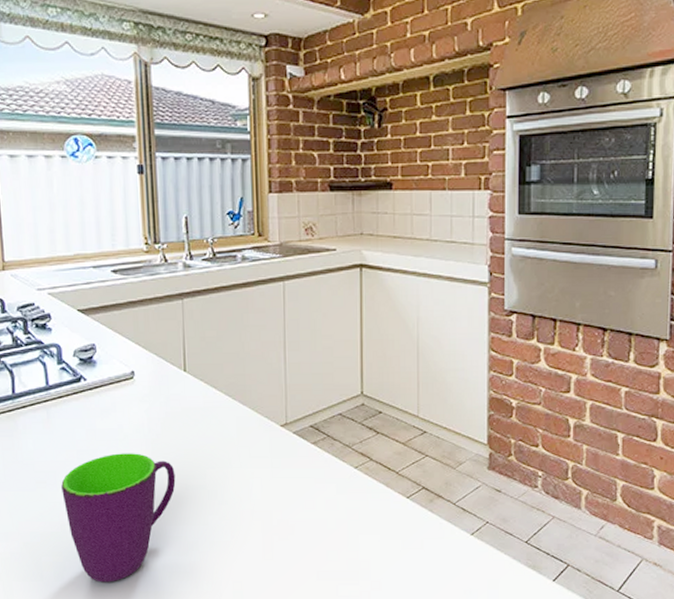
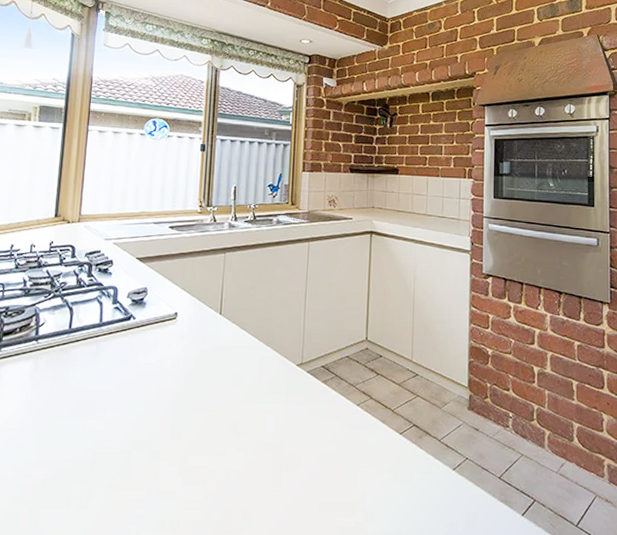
mug: present [61,453,176,583] -> none [99,386,202,511]

